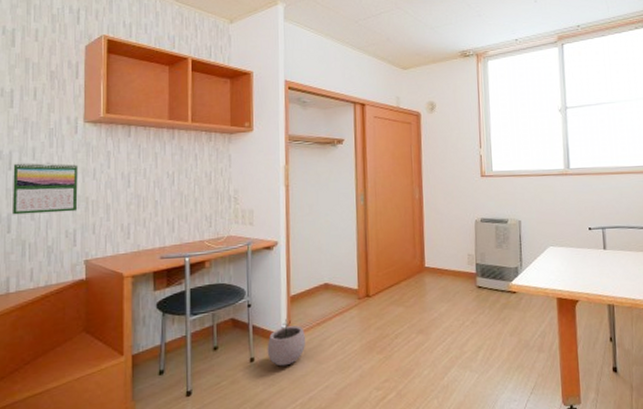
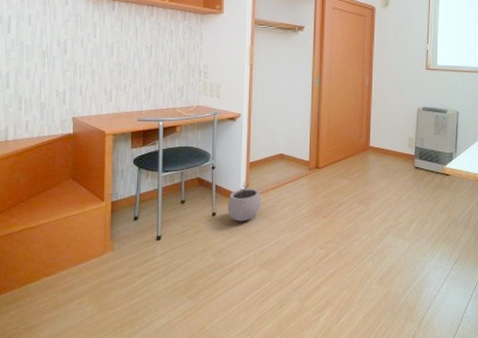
calendar: present [11,162,78,215] -> none [10,27,68,74]

